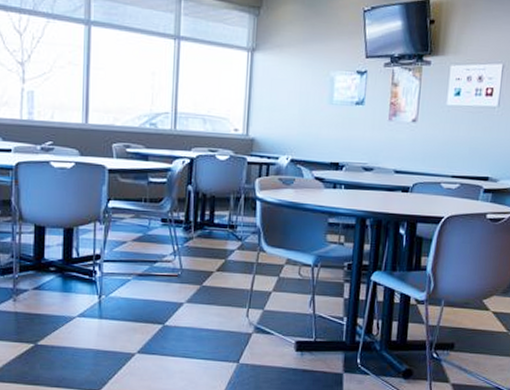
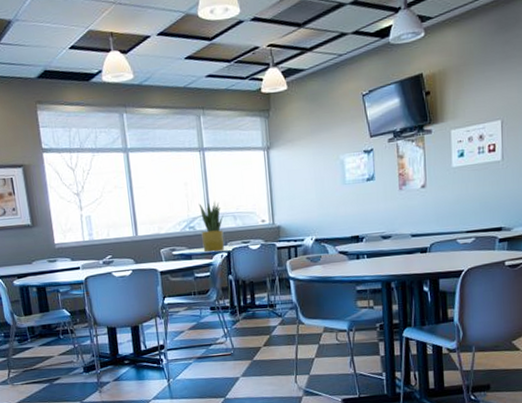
planter: none [163,98,192,157] -> present [198,200,225,253]

